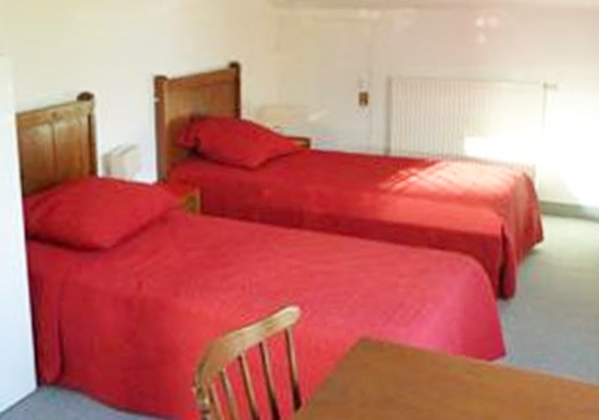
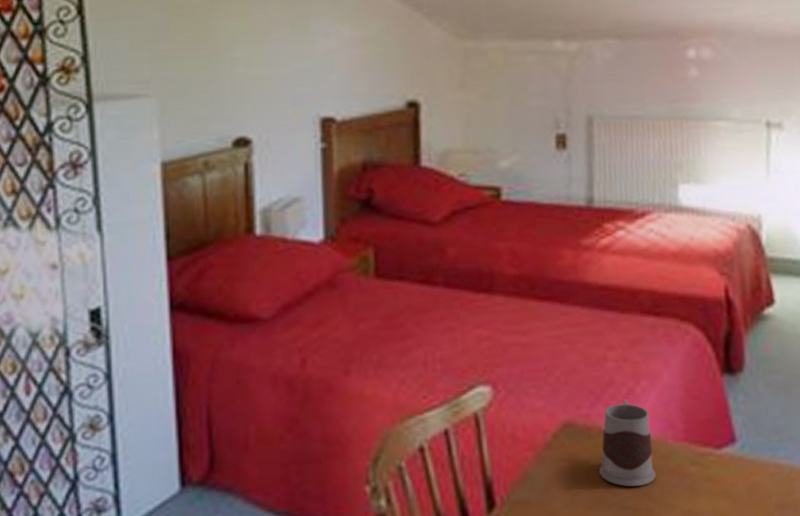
mug: none [389,319,437,391] -> present [598,400,656,487]

